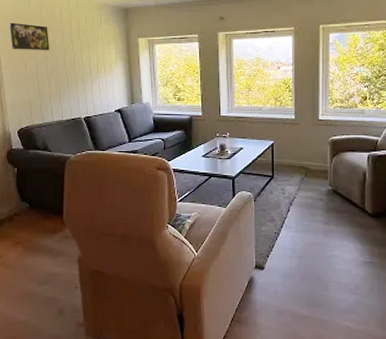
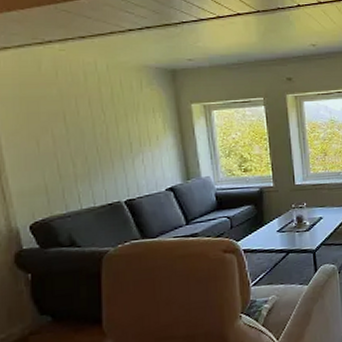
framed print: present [9,22,50,51] -> none [10,89,73,124]

